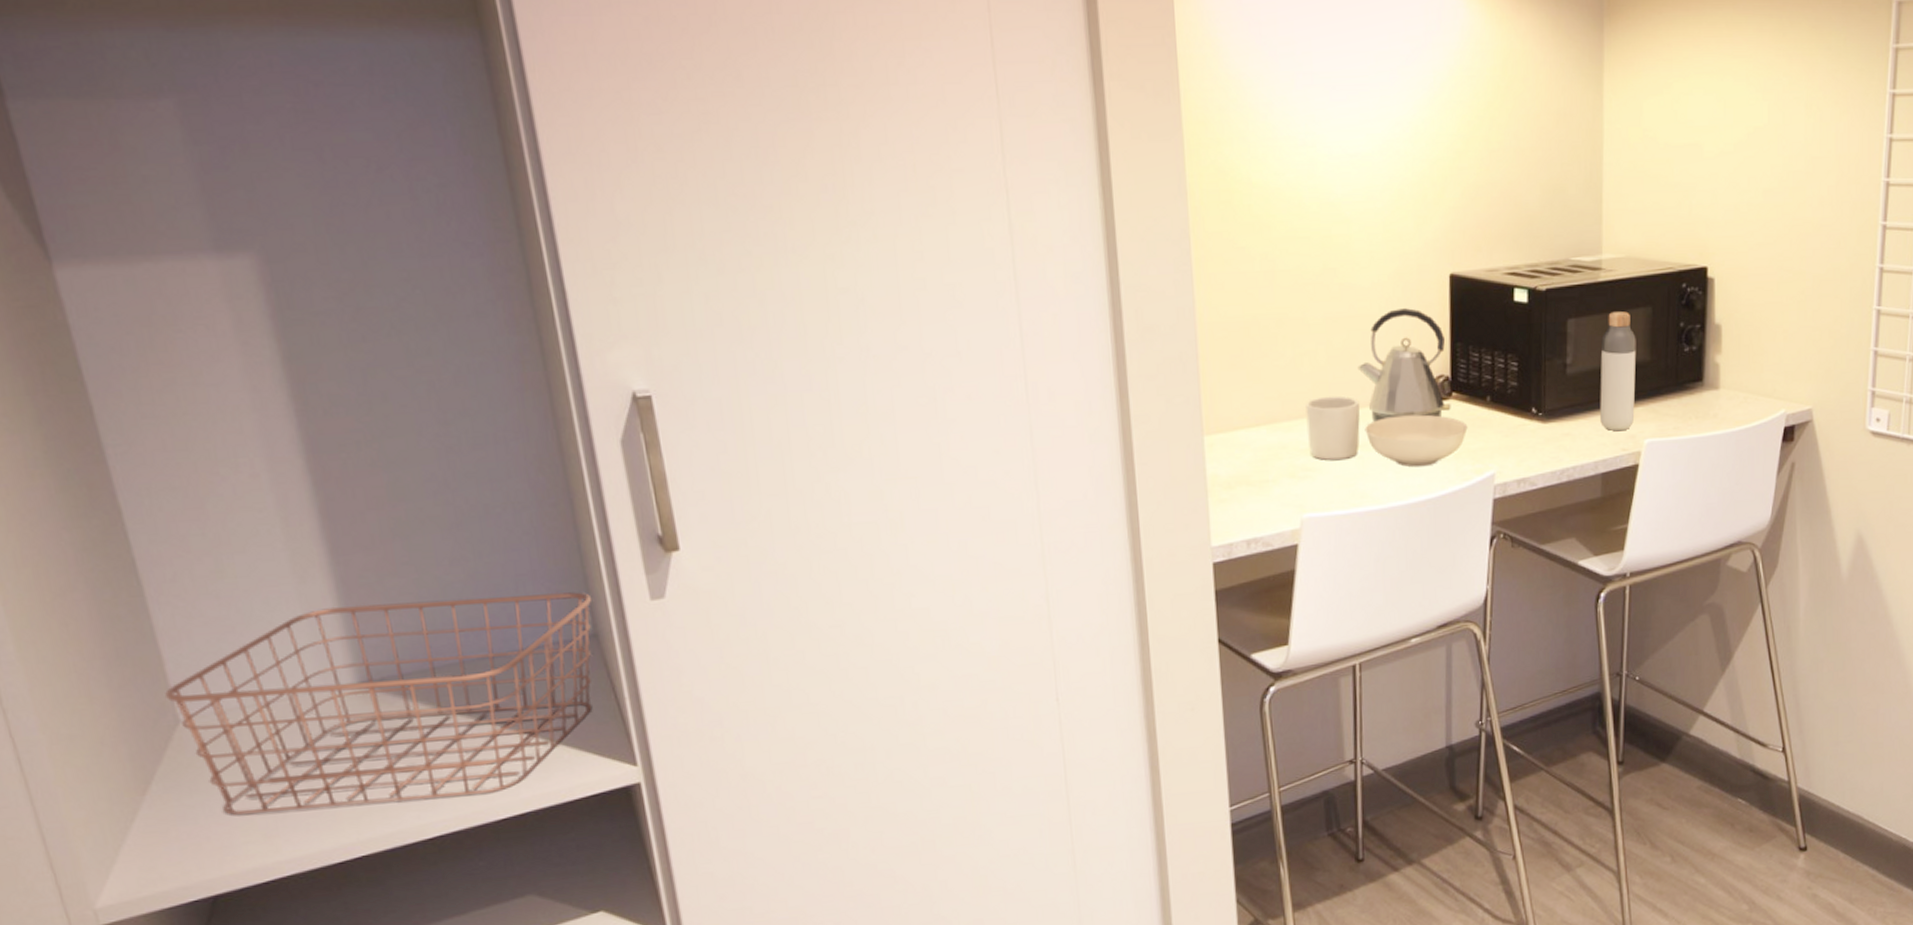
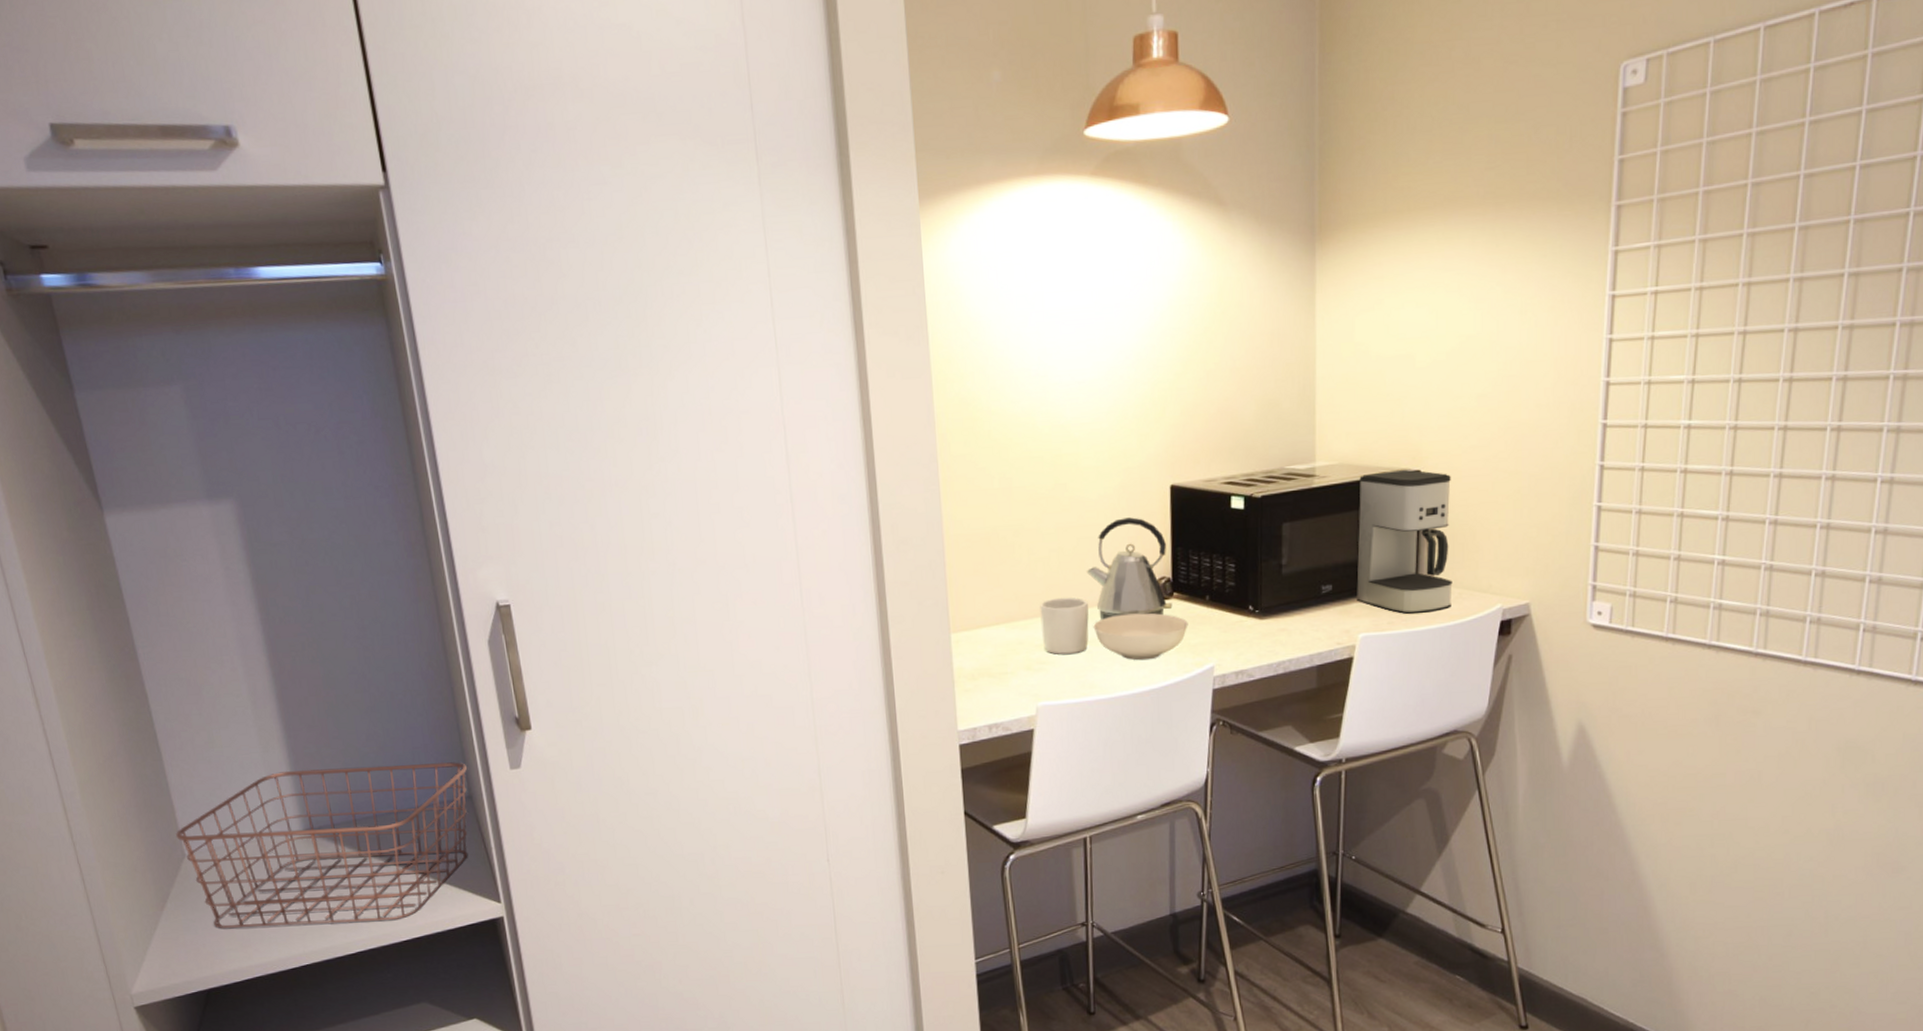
bottle: present [1600,311,1637,432] -> none [1314,514,1350,627]
coffee maker: none [1643,265,1738,419] -> present [1356,469,1453,615]

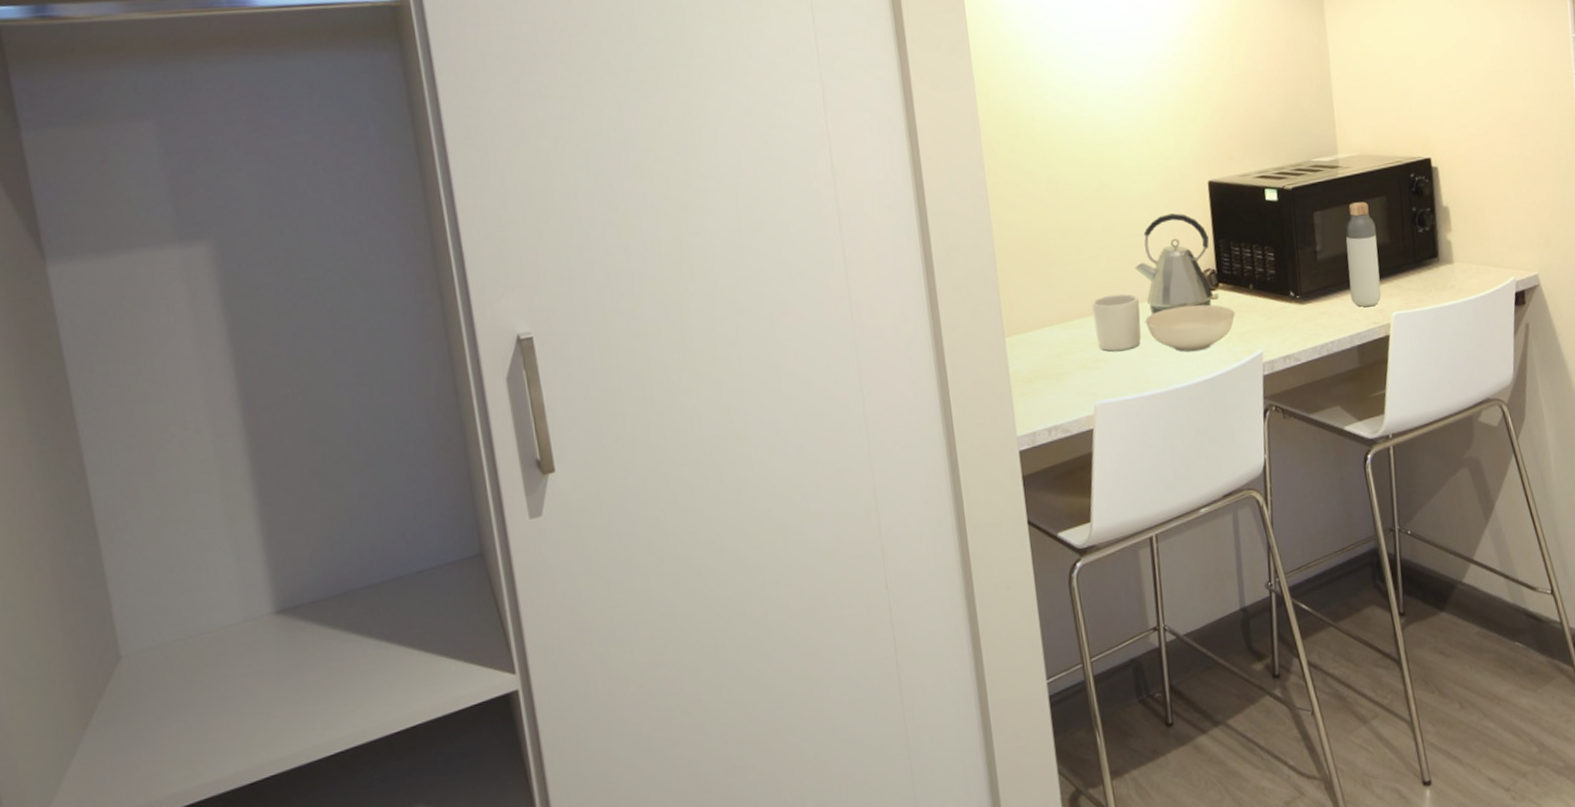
basket: present [176,761,468,928] -> none [110,515,480,743]
bottle: none [1314,514,1350,627] -> present [1345,201,1382,308]
coffee maker: present [1356,469,1453,615] -> none [1378,157,1471,291]

